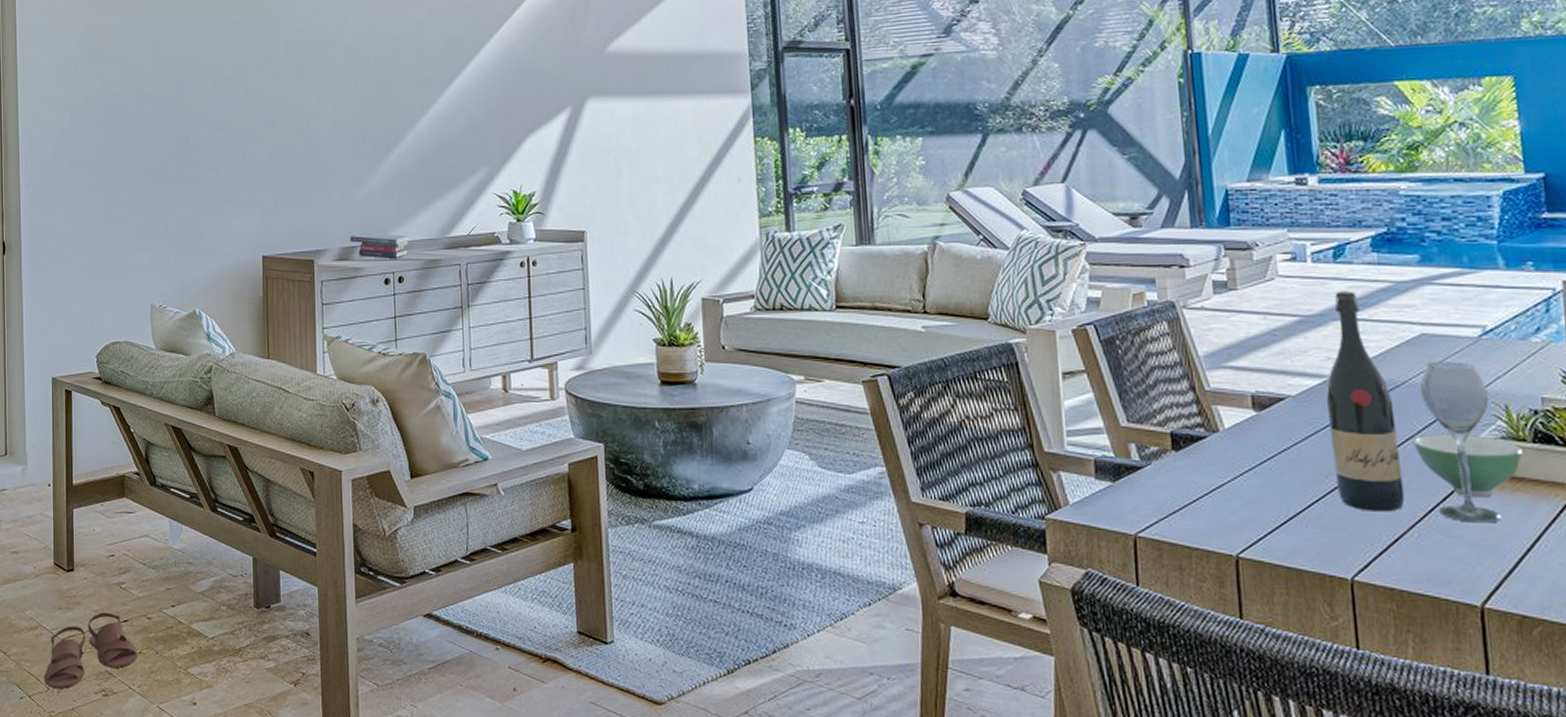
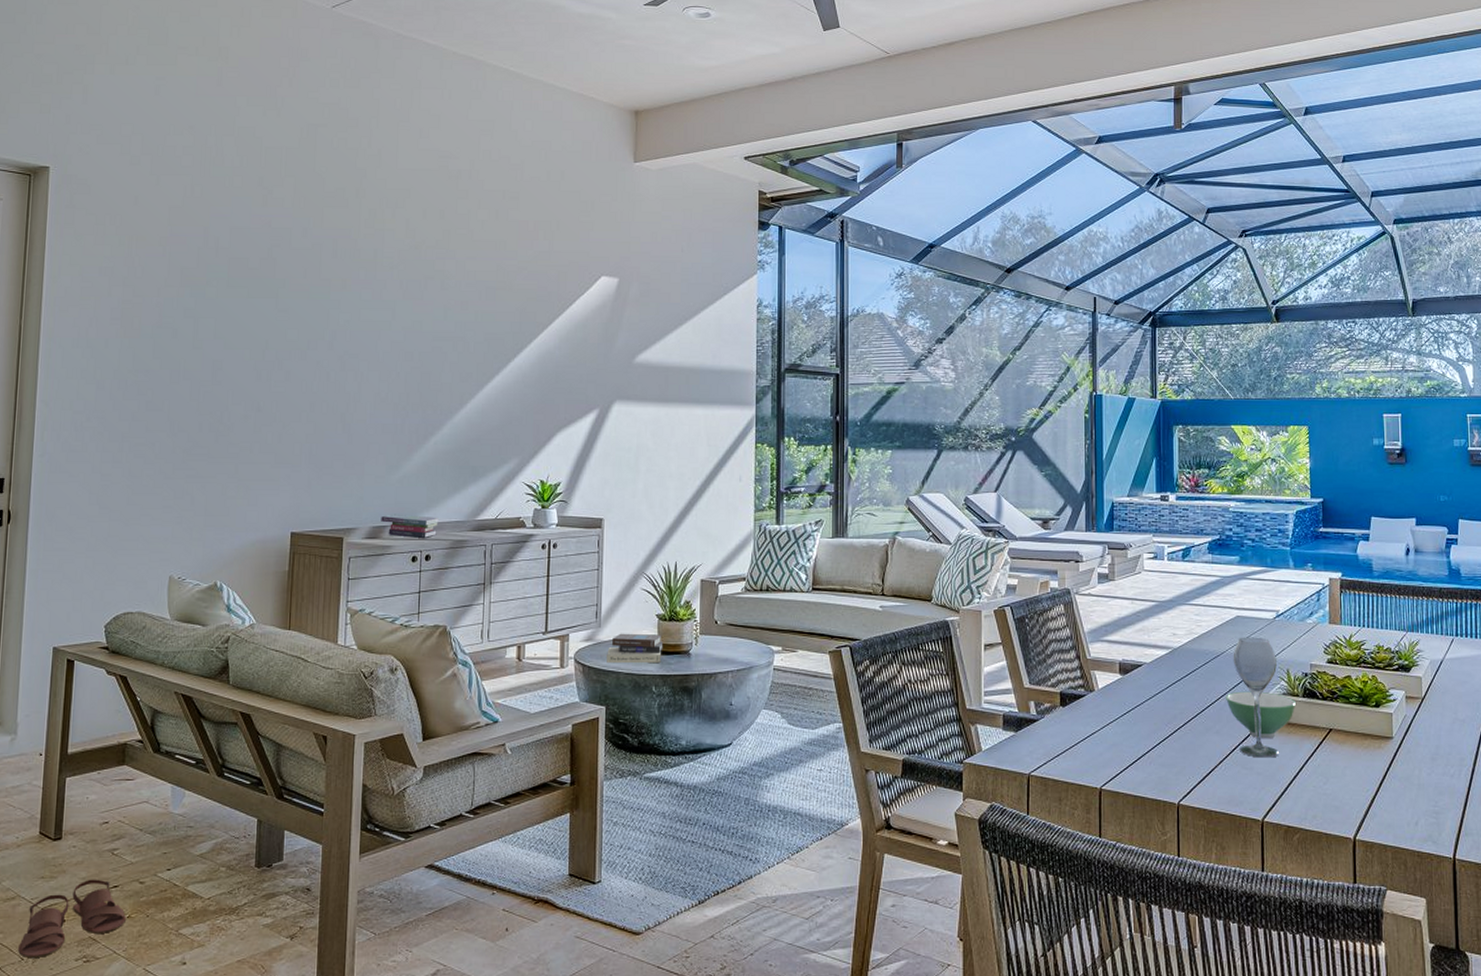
books: none [601,360,664,395] -> present [607,633,664,664]
wine bottle: present [1325,291,1405,512] -> none [1170,583,1218,751]

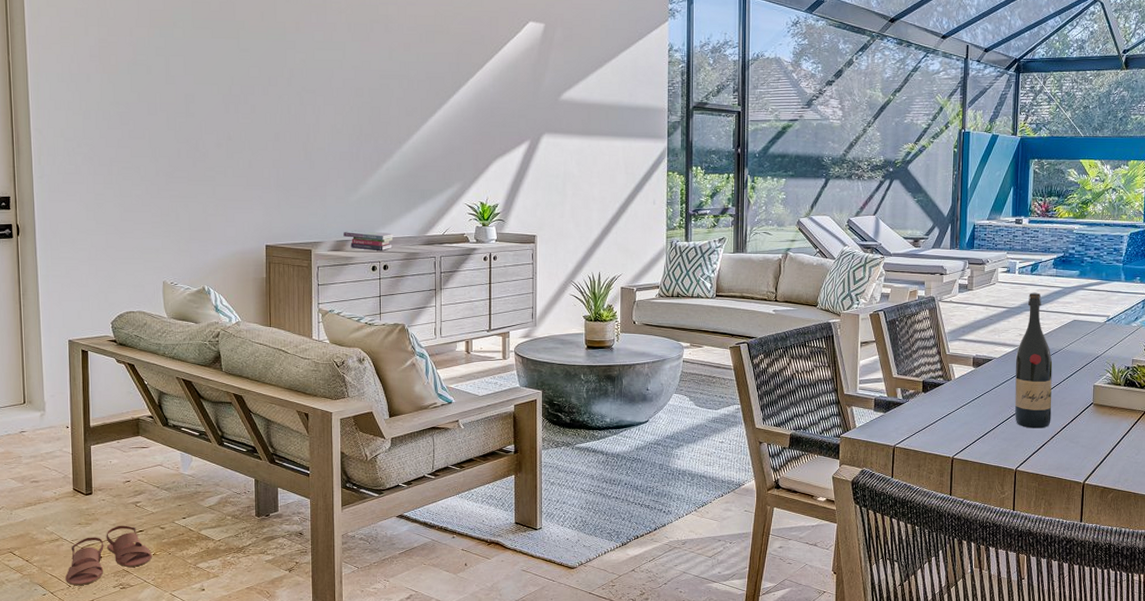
books: present [607,633,664,664] -> none [542,331,590,356]
wine bottle: none [1170,583,1218,751] -> present [1014,292,1053,428]
bowl: present [1226,691,1297,739] -> none [1060,381,1119,419]
wineglass: present [1233,637,1279,758] -> none [1068,337,1105,434]

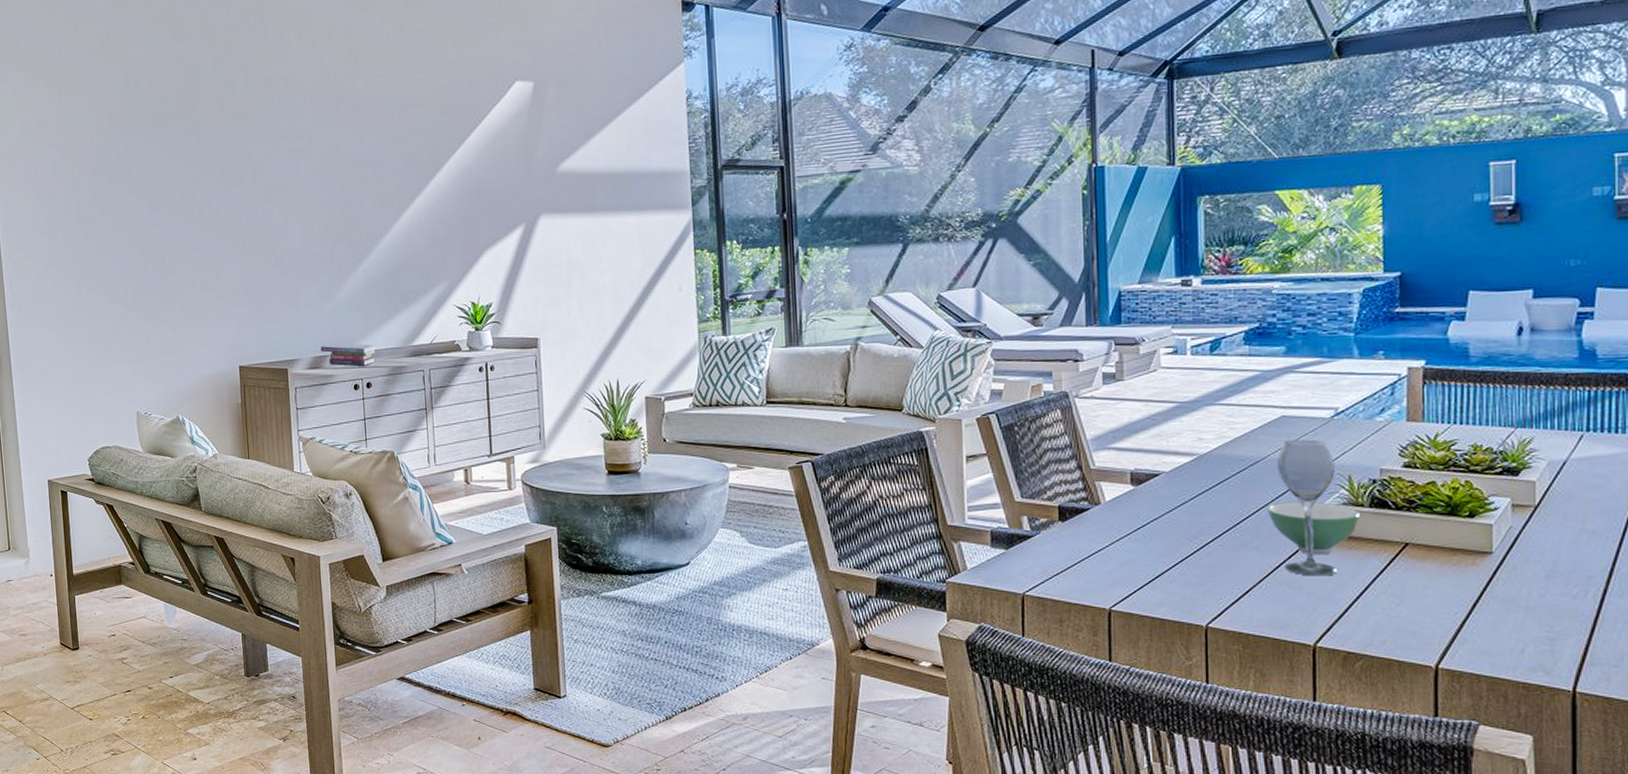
sandal: present [65,525,152,585] -> none [57,684,141,750]
wine bottle: present [1014,292,1053,428] -> none [1195,379,1257,569]
bowl: none [1060,381,1119,419] -> present [1267,501,1361,555]
wineglass: none [1068,337,1105,434] -> present [1276,439,1337,576]

